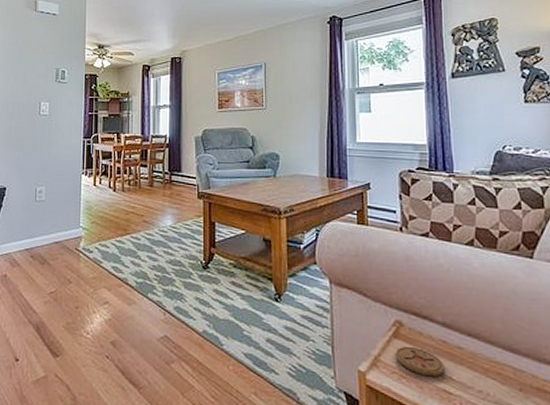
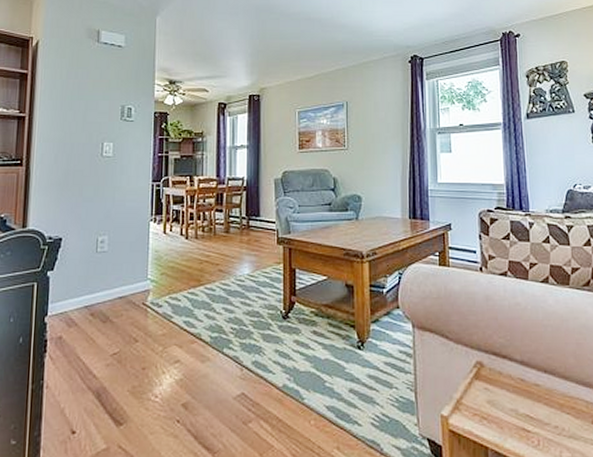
coaster: present [395,346,446,377] -> none [476,387,524,416]

